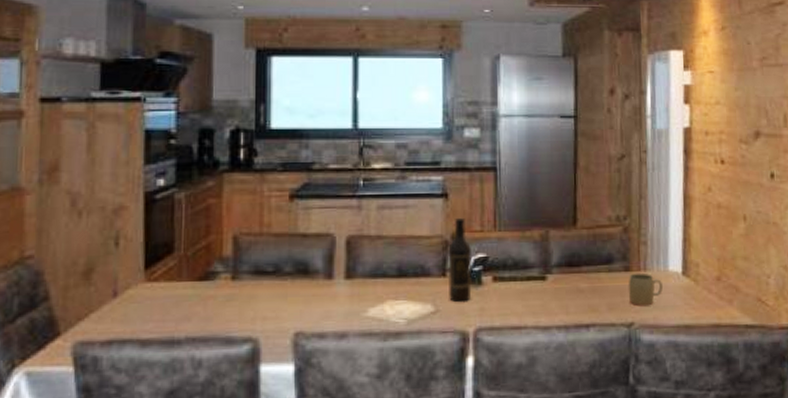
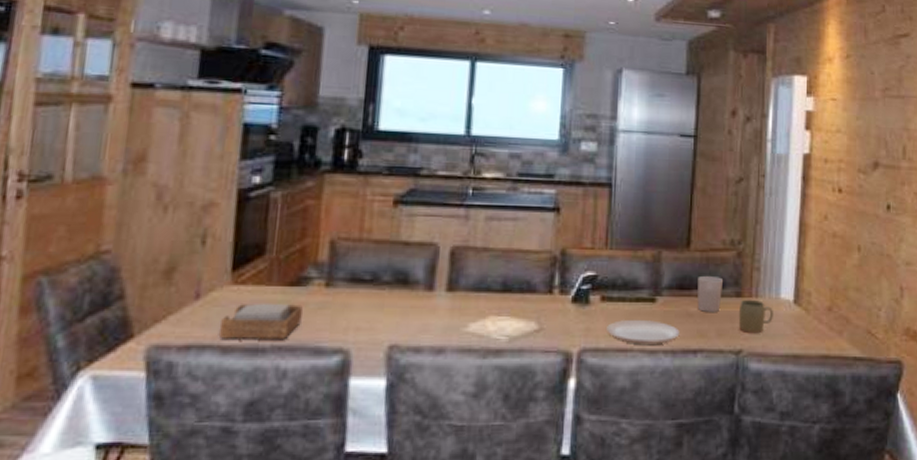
napkin holder: none [136,296,213,333] -> present [218,303,304,341]
wine bottle: present [447,217,473,303] -> none [554,233,581,322]
plate: none [500,298,572,322] -> present [607,320,680,344]
candle holder: none [586,251,612,288] -> present [697,275,724,313]

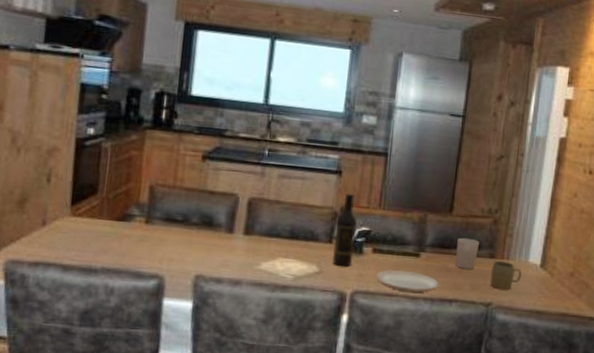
napkin holder: present [218,303,304,341] -> none [60,232,128,263]
wine bottle: none [554,233,581,322] -> present [332,193,357,268]

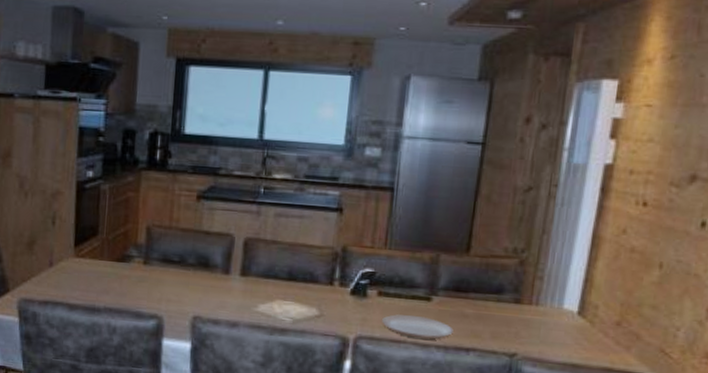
wine bottle: present [332,193,357,268] -> none [334,232,360,311]
candle holder: present [455,237,480,270] -> none [473,280,503,316]
mug: present [490,260,522,290] -> none [515,306,554,339]

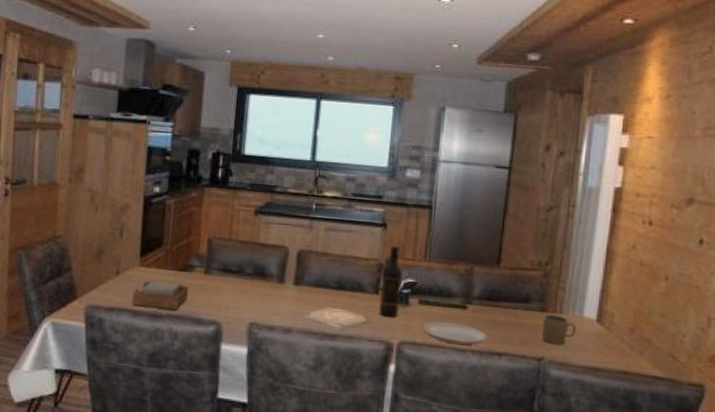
napkin holder: none [66,273,128,303] -> present [131,281,189,310]
wine bottle: none [334,232,360,311] -> present [379,245,403,318]
mug: none [515,306,554,339] -> present [541,314,576,345]

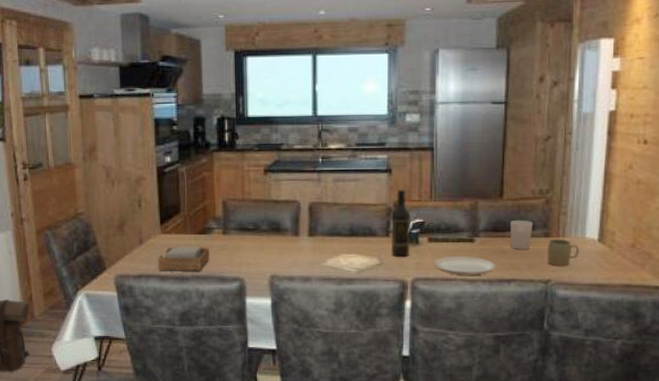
candle holder: none [504,290,530,323] -> present [510,220,534,250]

